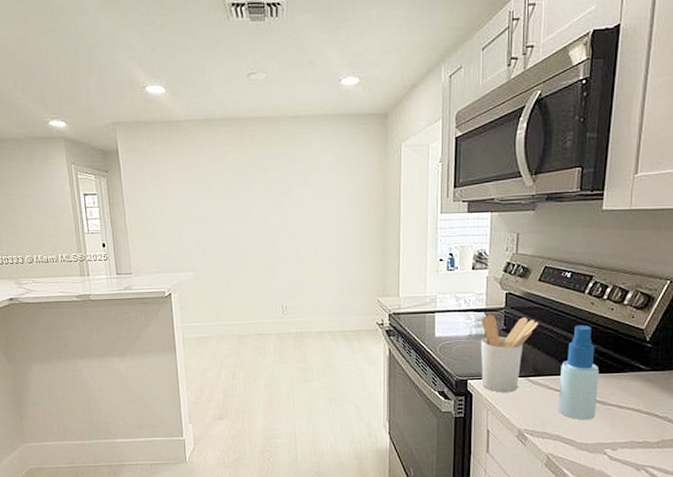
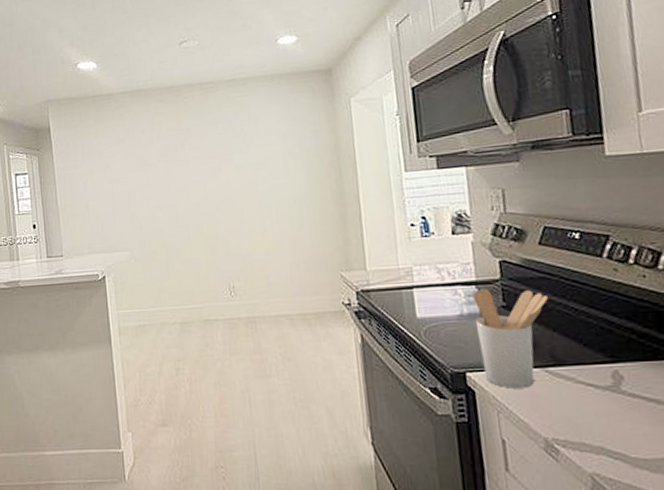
spray bottle: present [558,325,600,420] -> none [588,297,650,426]

